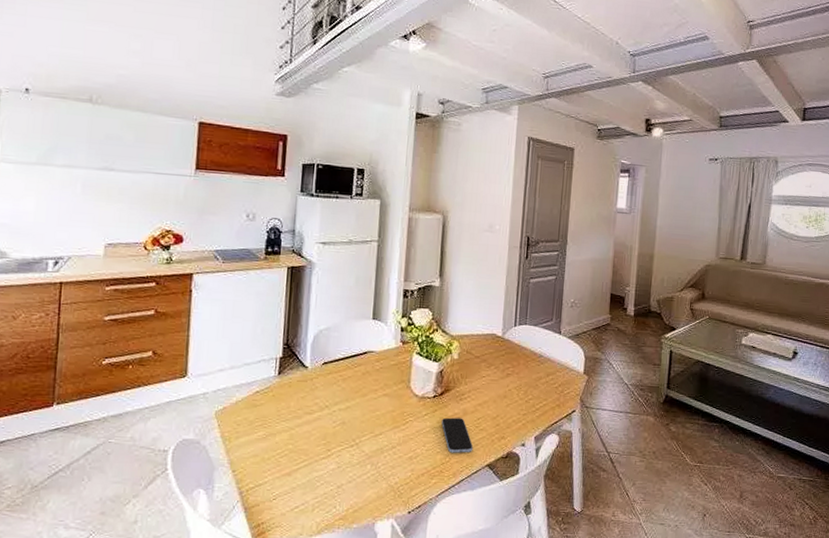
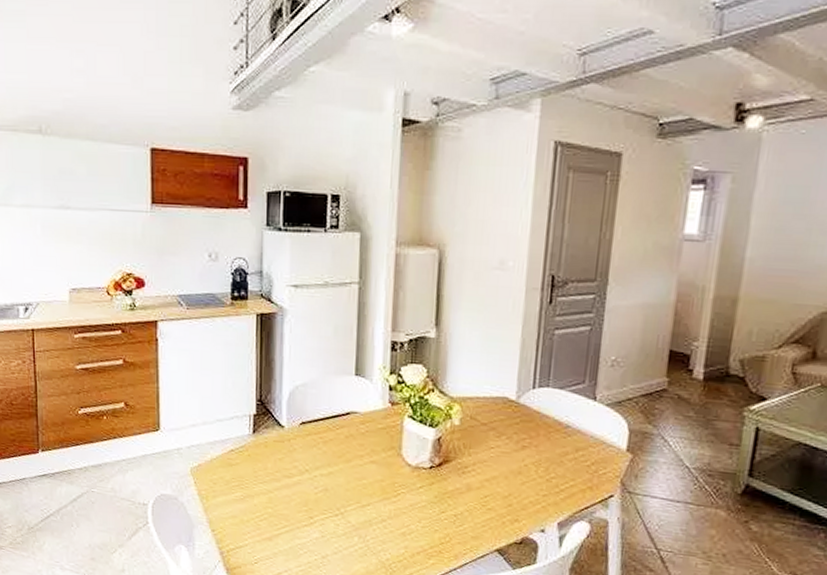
smartphone: present [441,417,474,453] -> none [440,492,479,534]

